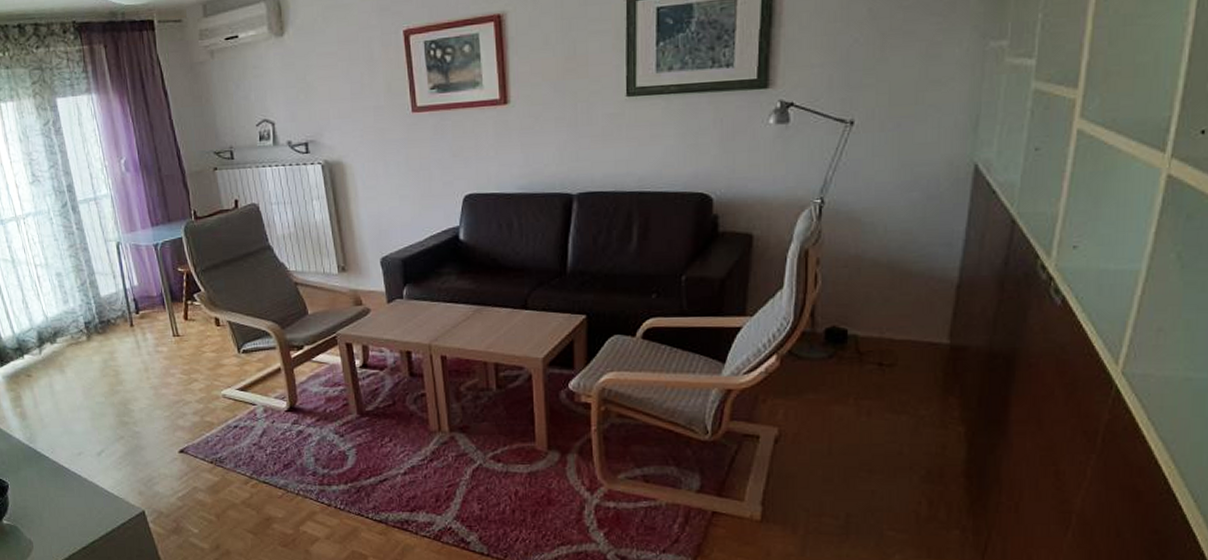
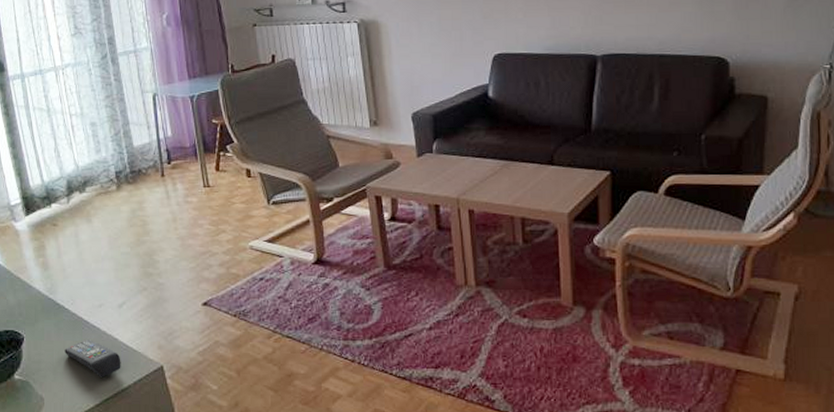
remote control: none [48,486,104,522] -> present [64,340,121,378]

